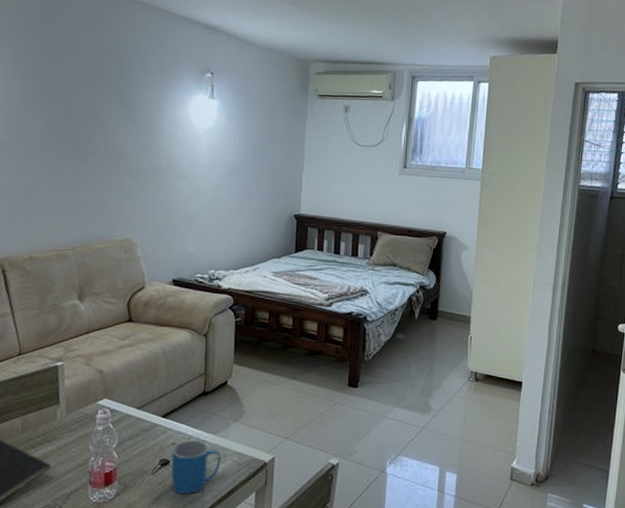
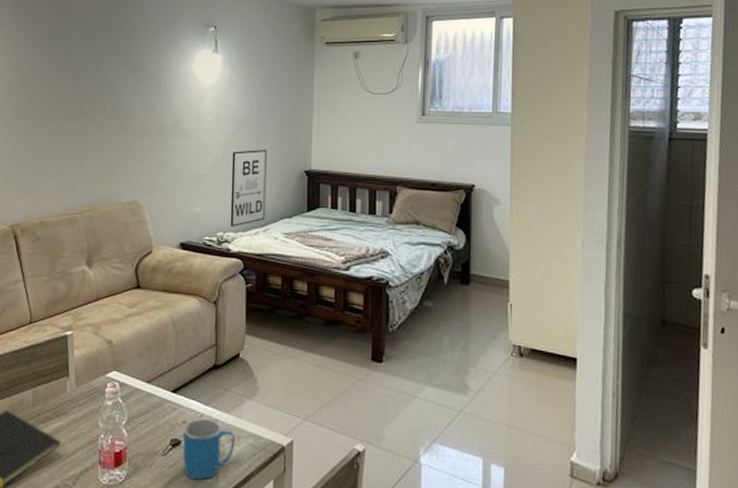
wall art: none [221,193,259,265] -> present [230,150,267,227]

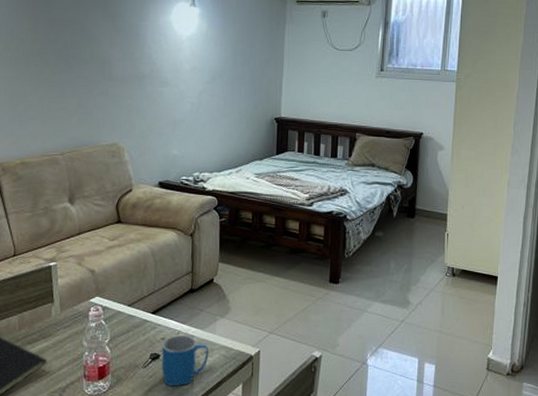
wall art: present [230,150,267,227] -> none [205,98,240,168]

